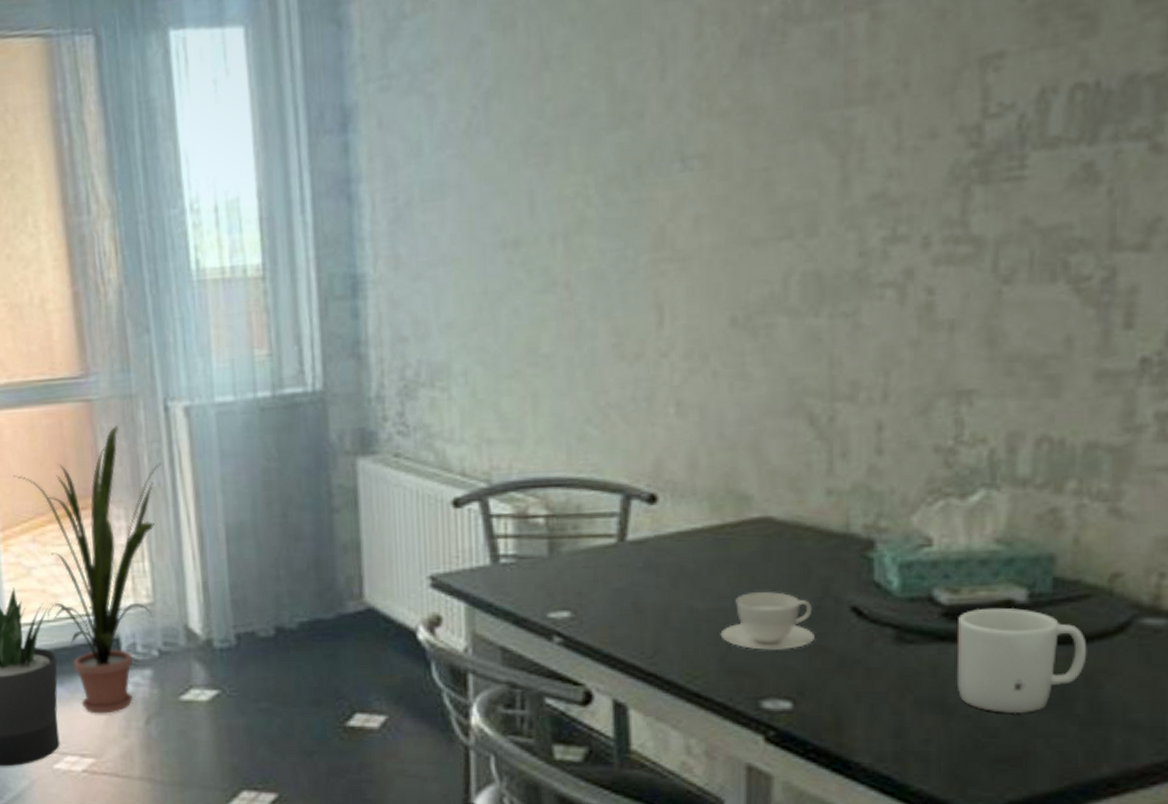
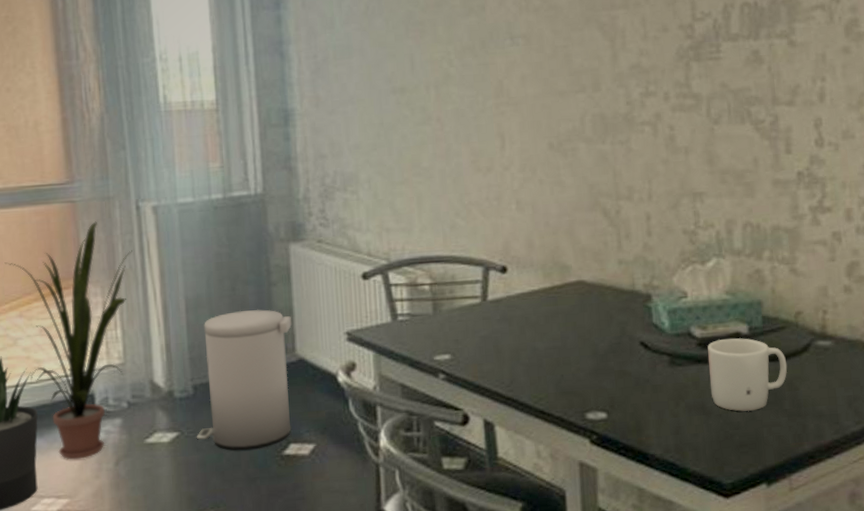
pedal bin: none [240,543,359,718] -> present [196,309,292,451]
teacup: present [720,592,815,650] -> none [555,333,618,376]

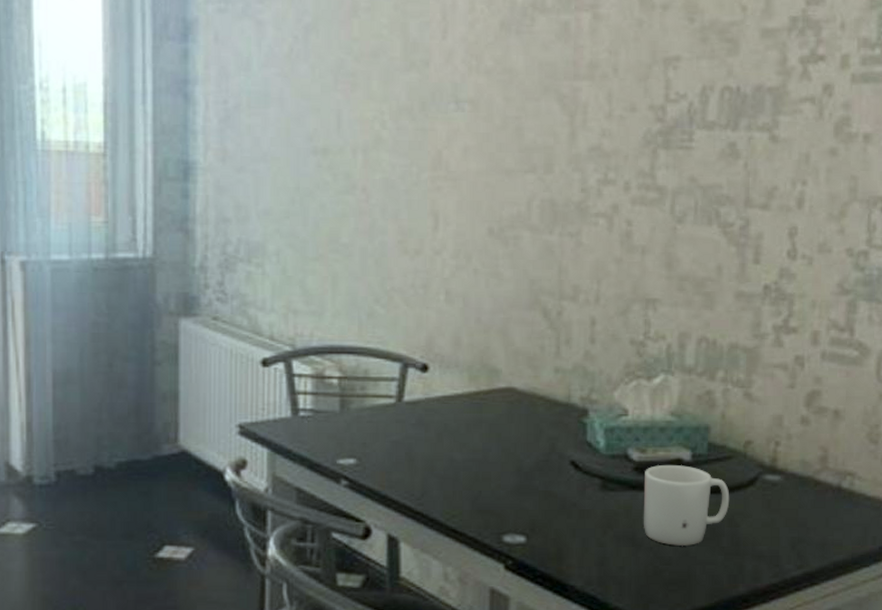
pedal bin: present [196,309,292,451] -> none [56,391,176,550]

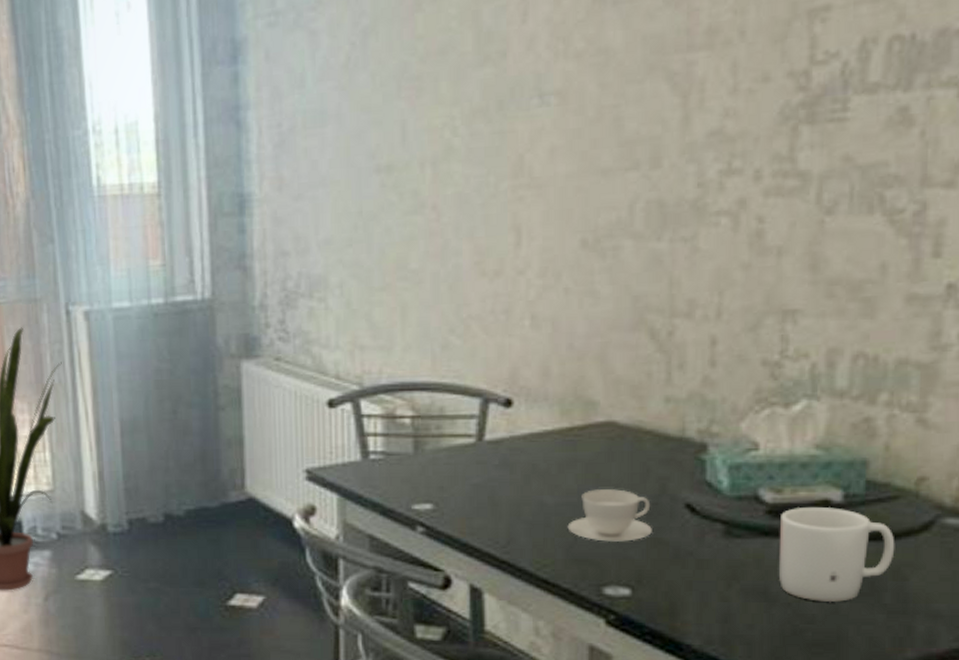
teacup: none [473,447,544,494] -> present [567,489,652,542]

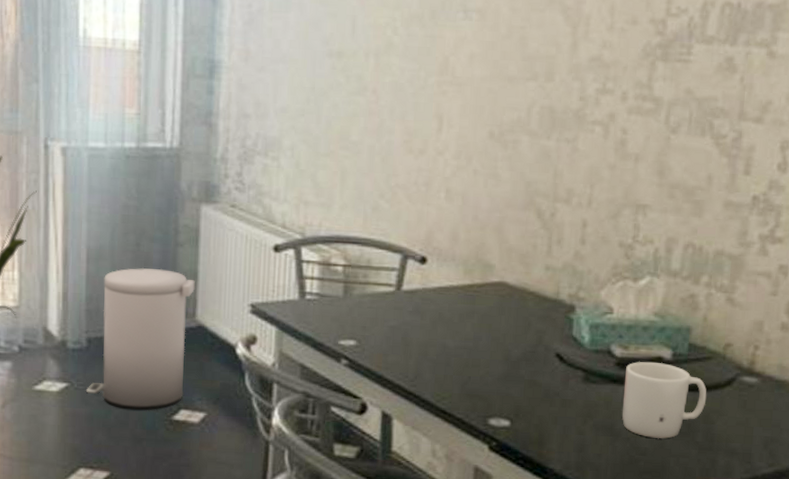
pedal bin: none [131,438,241,597] -> present [85,268,195,411]
teacup: present [567,489,652,542] -> none [463,337,530,382]

